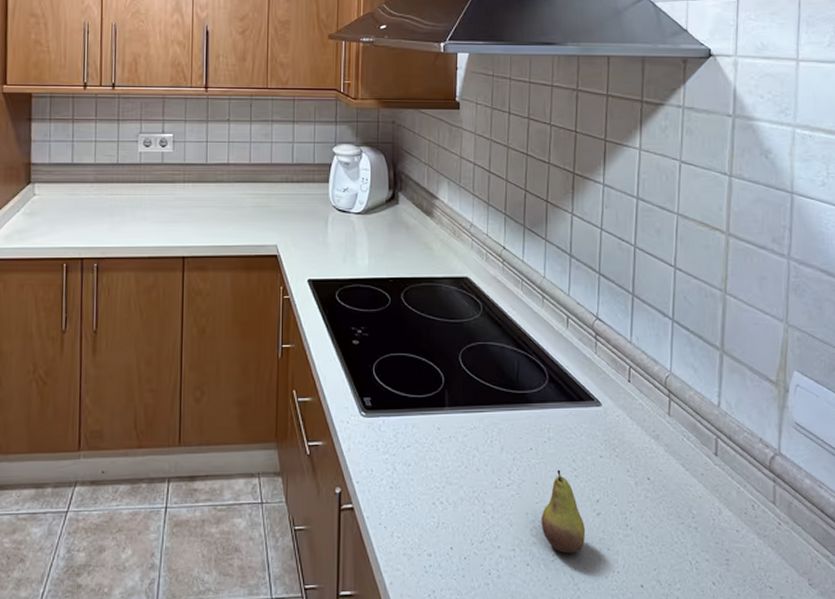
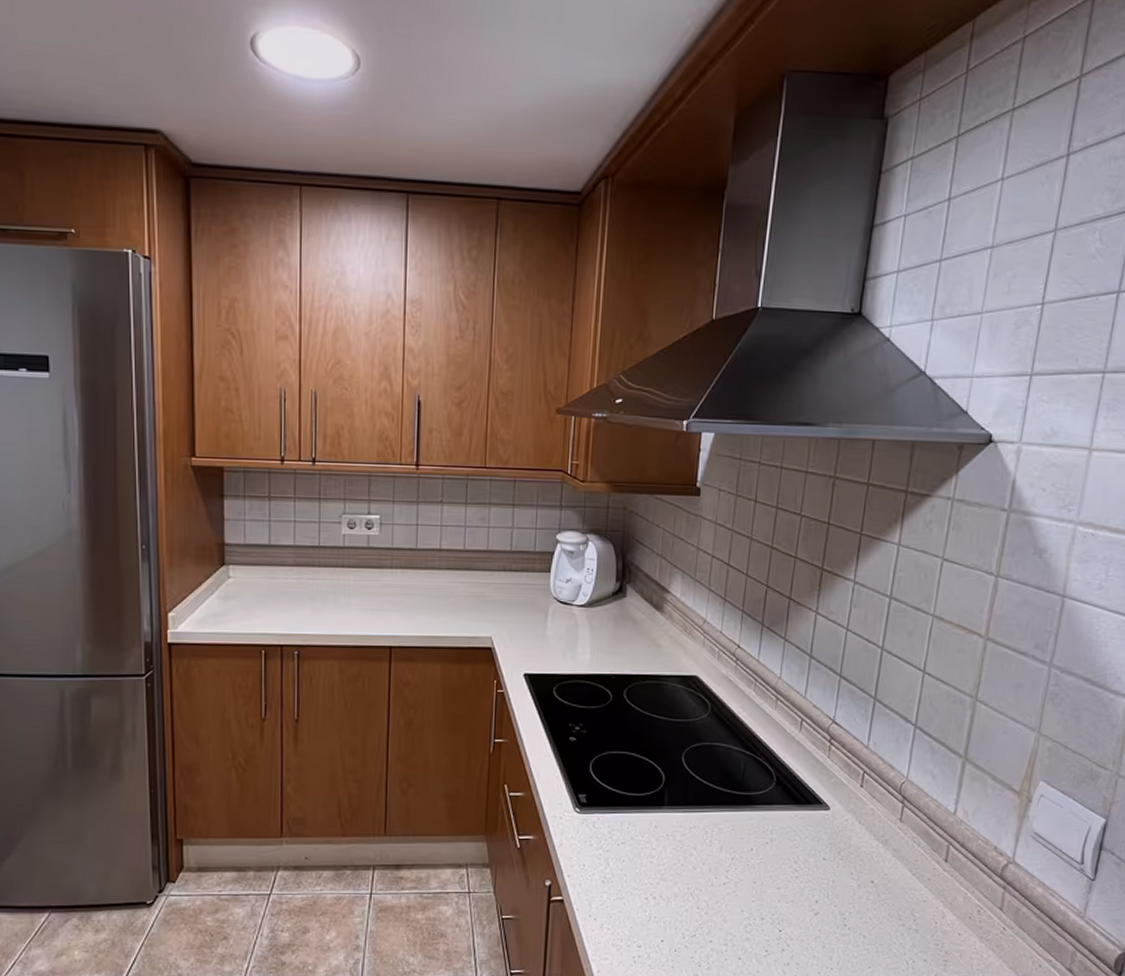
fruit: present [541,469,586,554] -> none [756,870,802,950]

